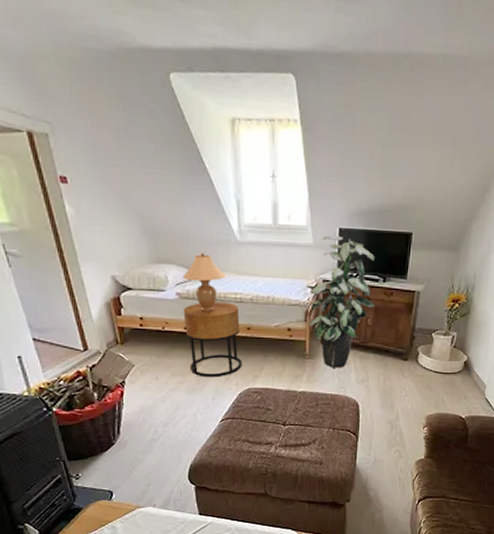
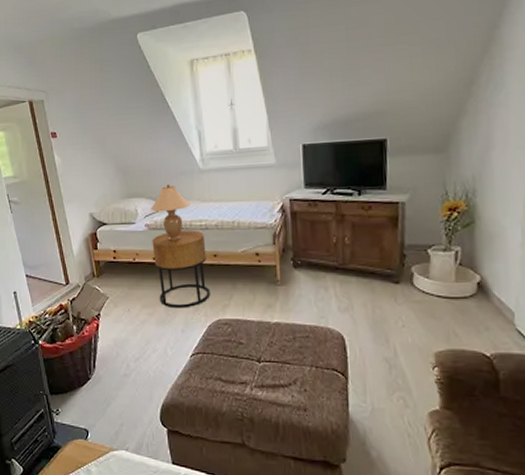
indoor plant: present [306,234,376,368] -> none [272,151,353,295]

